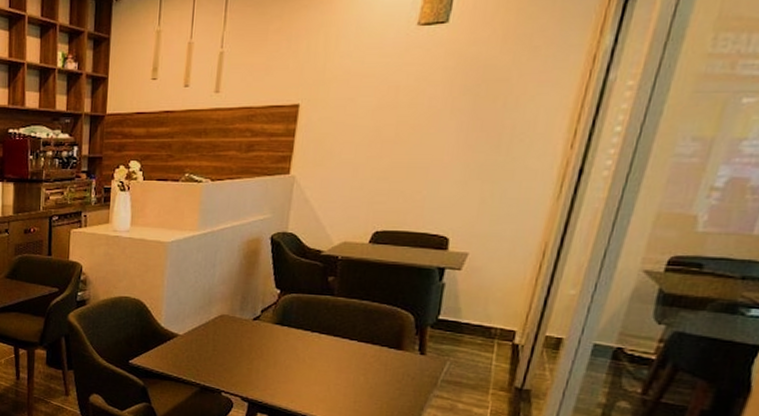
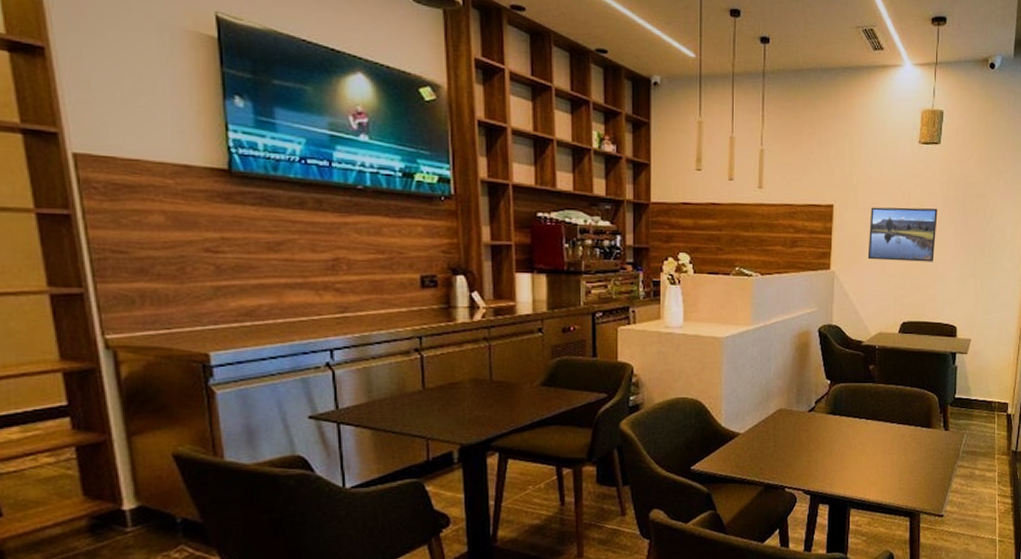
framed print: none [336,100,436,163] -> present [867,207,938,262]

